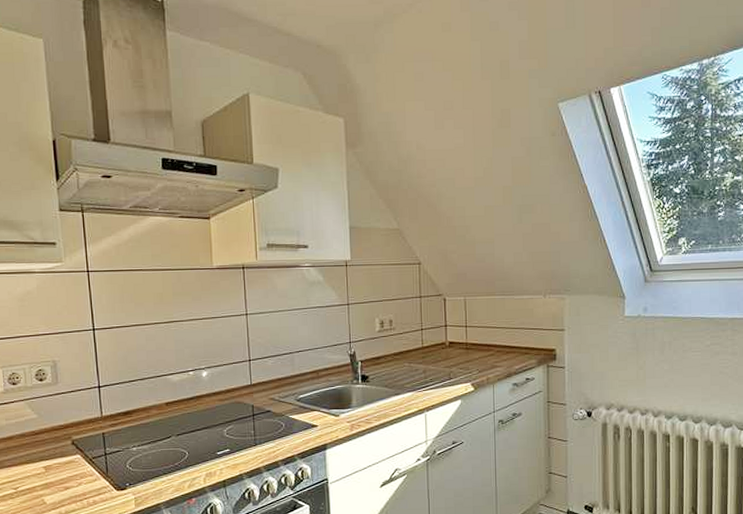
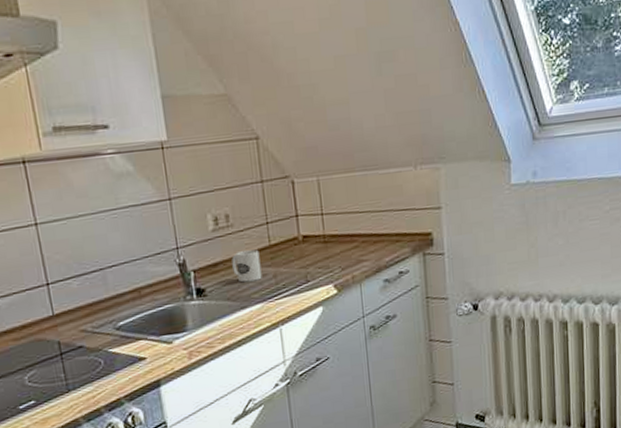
mug: none [391,349,414,374] -> present [231,249,262,283]

